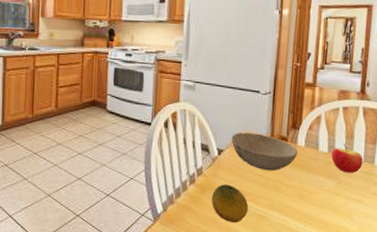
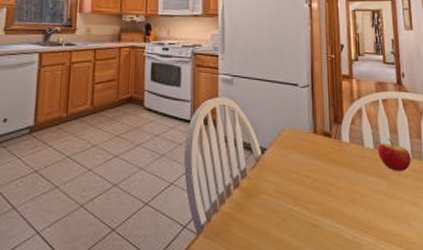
fruit: present [211,184,249,223] -> none [258,187,298,234]
bowl: present [231,132,298,171] -> none [273,128,343,171]

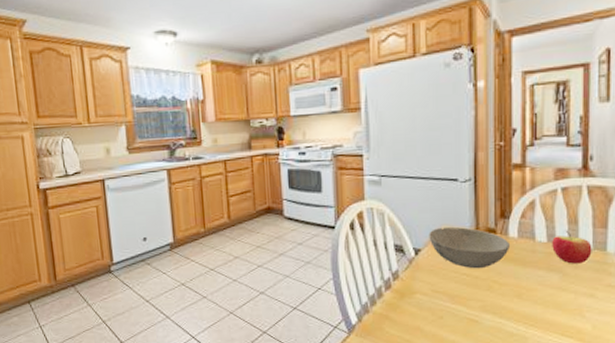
bowl: none [273,128,343,171] -> present [429,227,510,269]

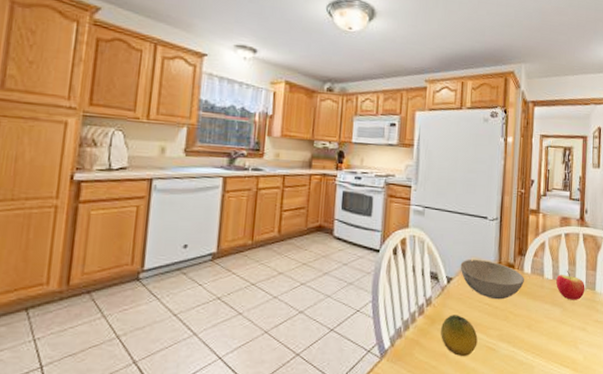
fruit: none [412,287,456,330] -> present [441,315,478,357]

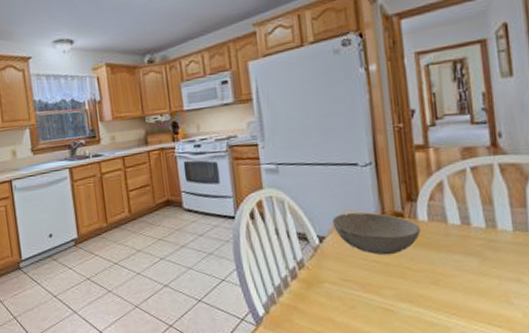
fruit: present [441,315,478,357] -> none [320,276,369,321]
apple: present [556,270,585,300] -> none [466,211,513,247]

